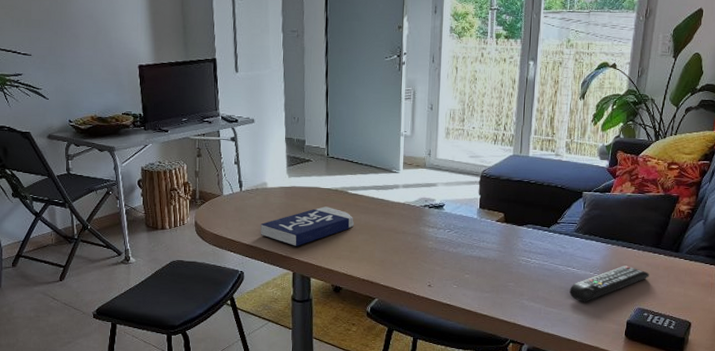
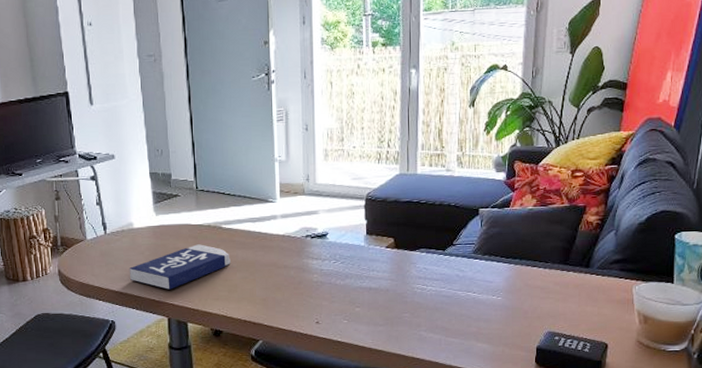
remote control: present [569,265,649,302] -> none [471,286,558,329]

